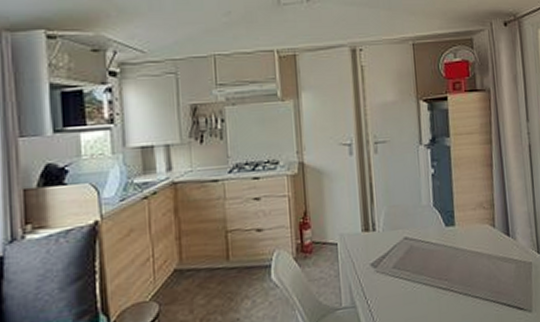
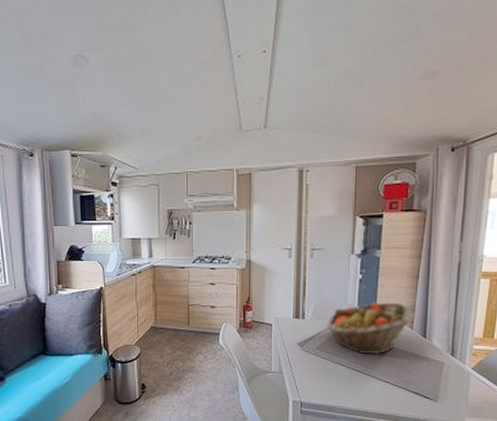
fruit basket: none [402,197,495,266] -> present [327,302,415,355]

